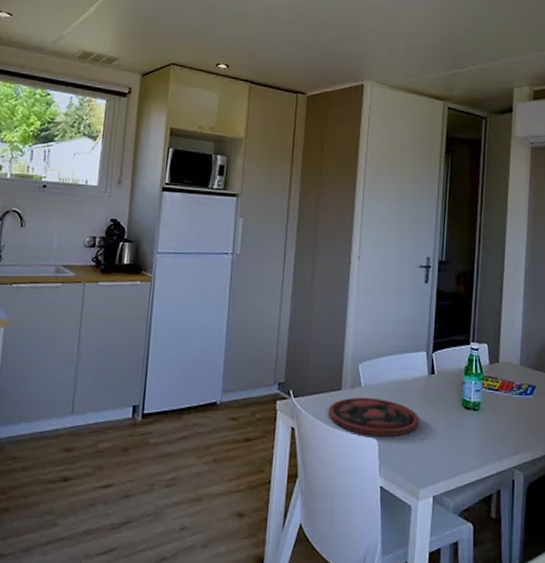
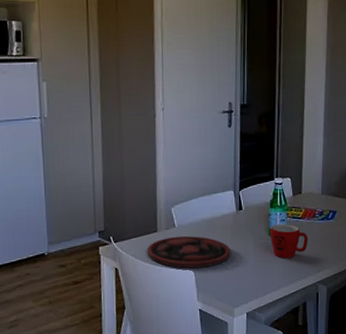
mug: none [464,395,504,435] -> present [270,224,308,259]

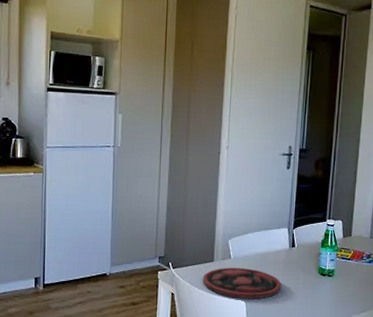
mug: present [270,224,308,259] -> none [320,264,355,297]

